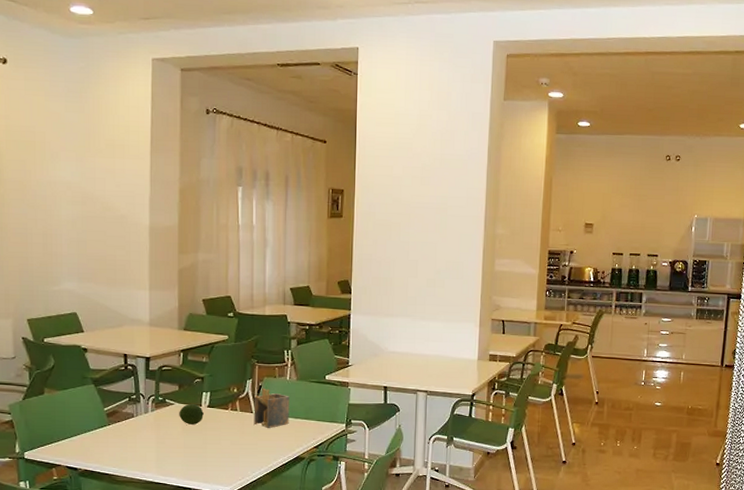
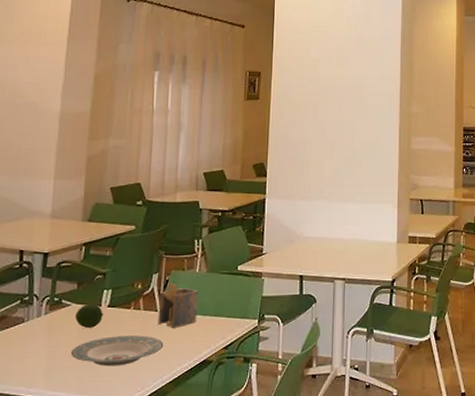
plate: none [178,433,260,458] -> present [71,335,164,367]

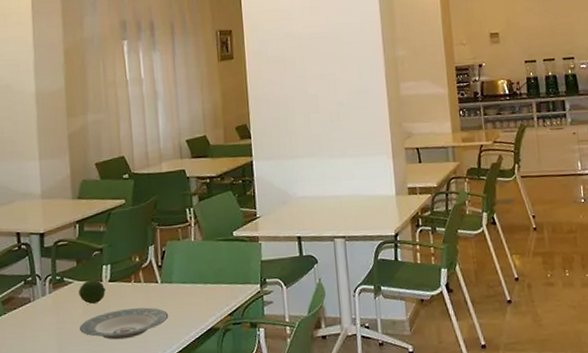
napkin holder: present [157,282,198,328] -> none [158,253,199,298]

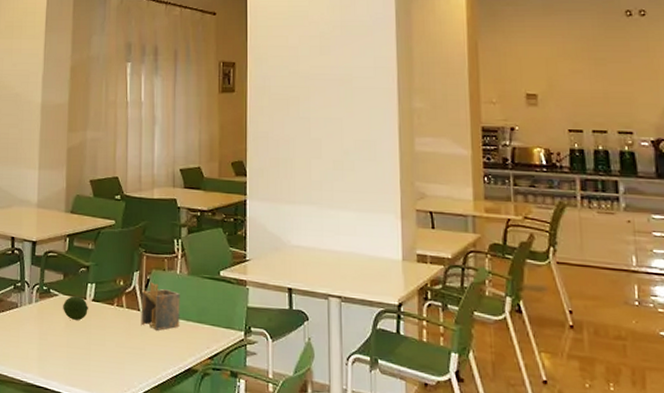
plate: present [80,307,169,340] -> none [61,331,148,363]
napkin holder: none [158,253,199,298] -> present [141,282,180,331]

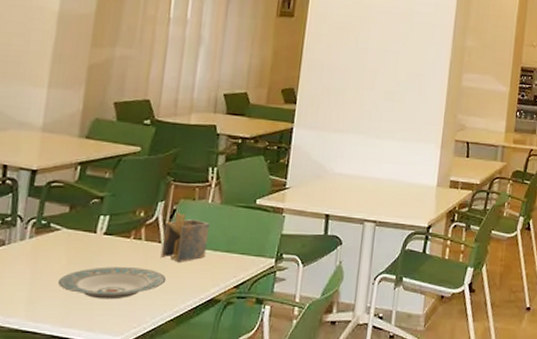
plate: none [61,331,148,363] -> present [58,267,167,300]
fruit: present [63,295,88,320] -> none [65,229,98,256]

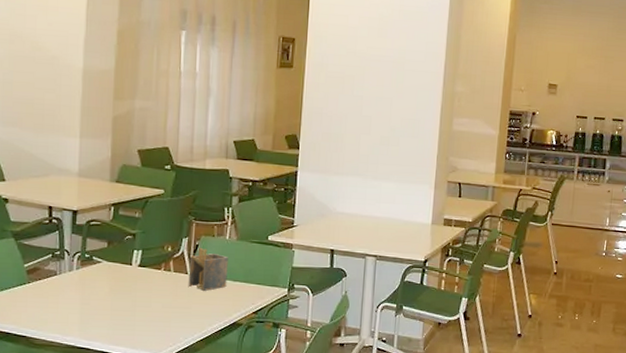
plate: present [58,267,167,300] -> none [104,294,195,322]

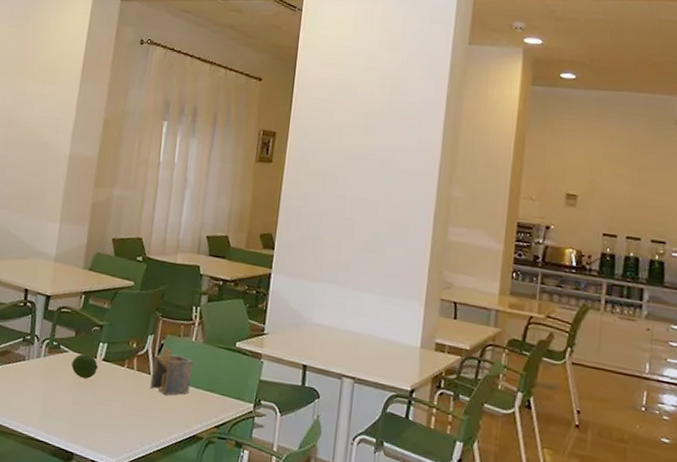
fruit: none [107,262,134,285] -> present [71,353,98,379]

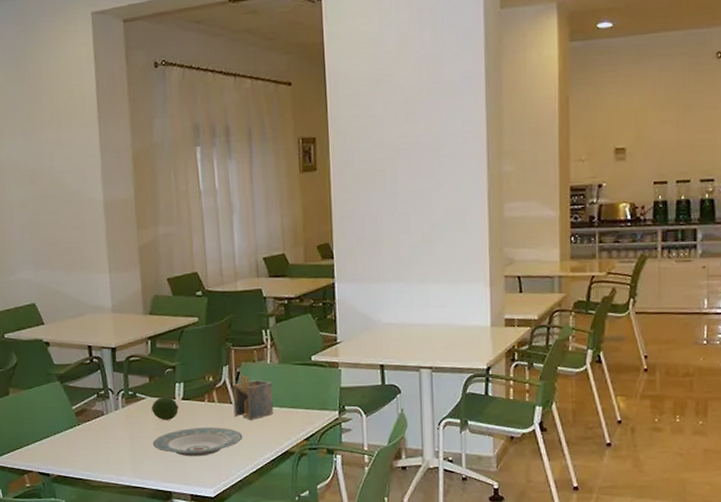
plate: none [66,390,155,423] -> present [153,427,243,457]

